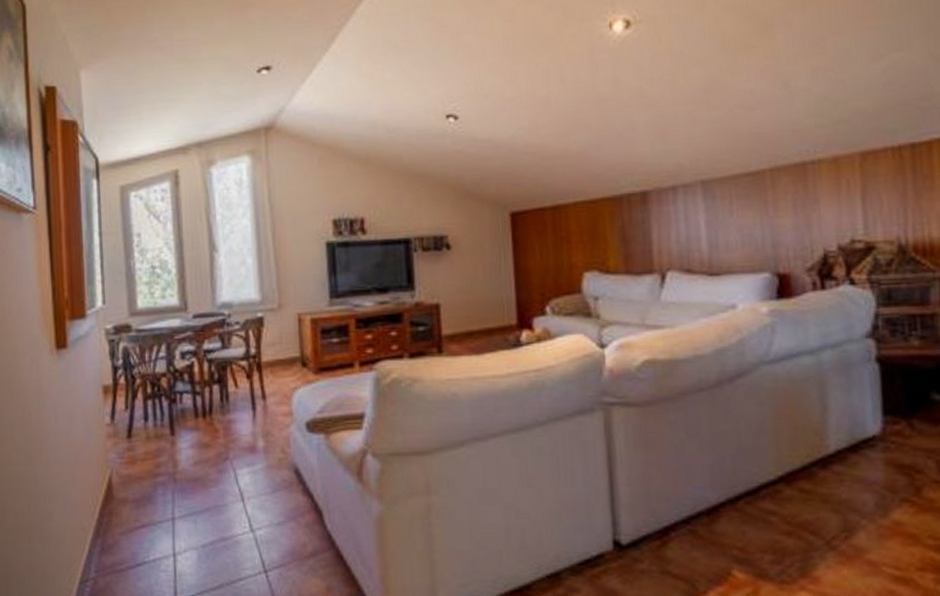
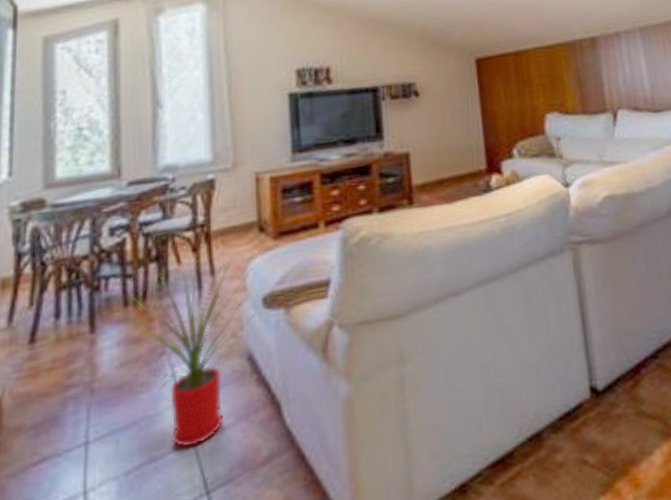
house plant: none [197,382,300,534] -> present [127,255,255,449]

